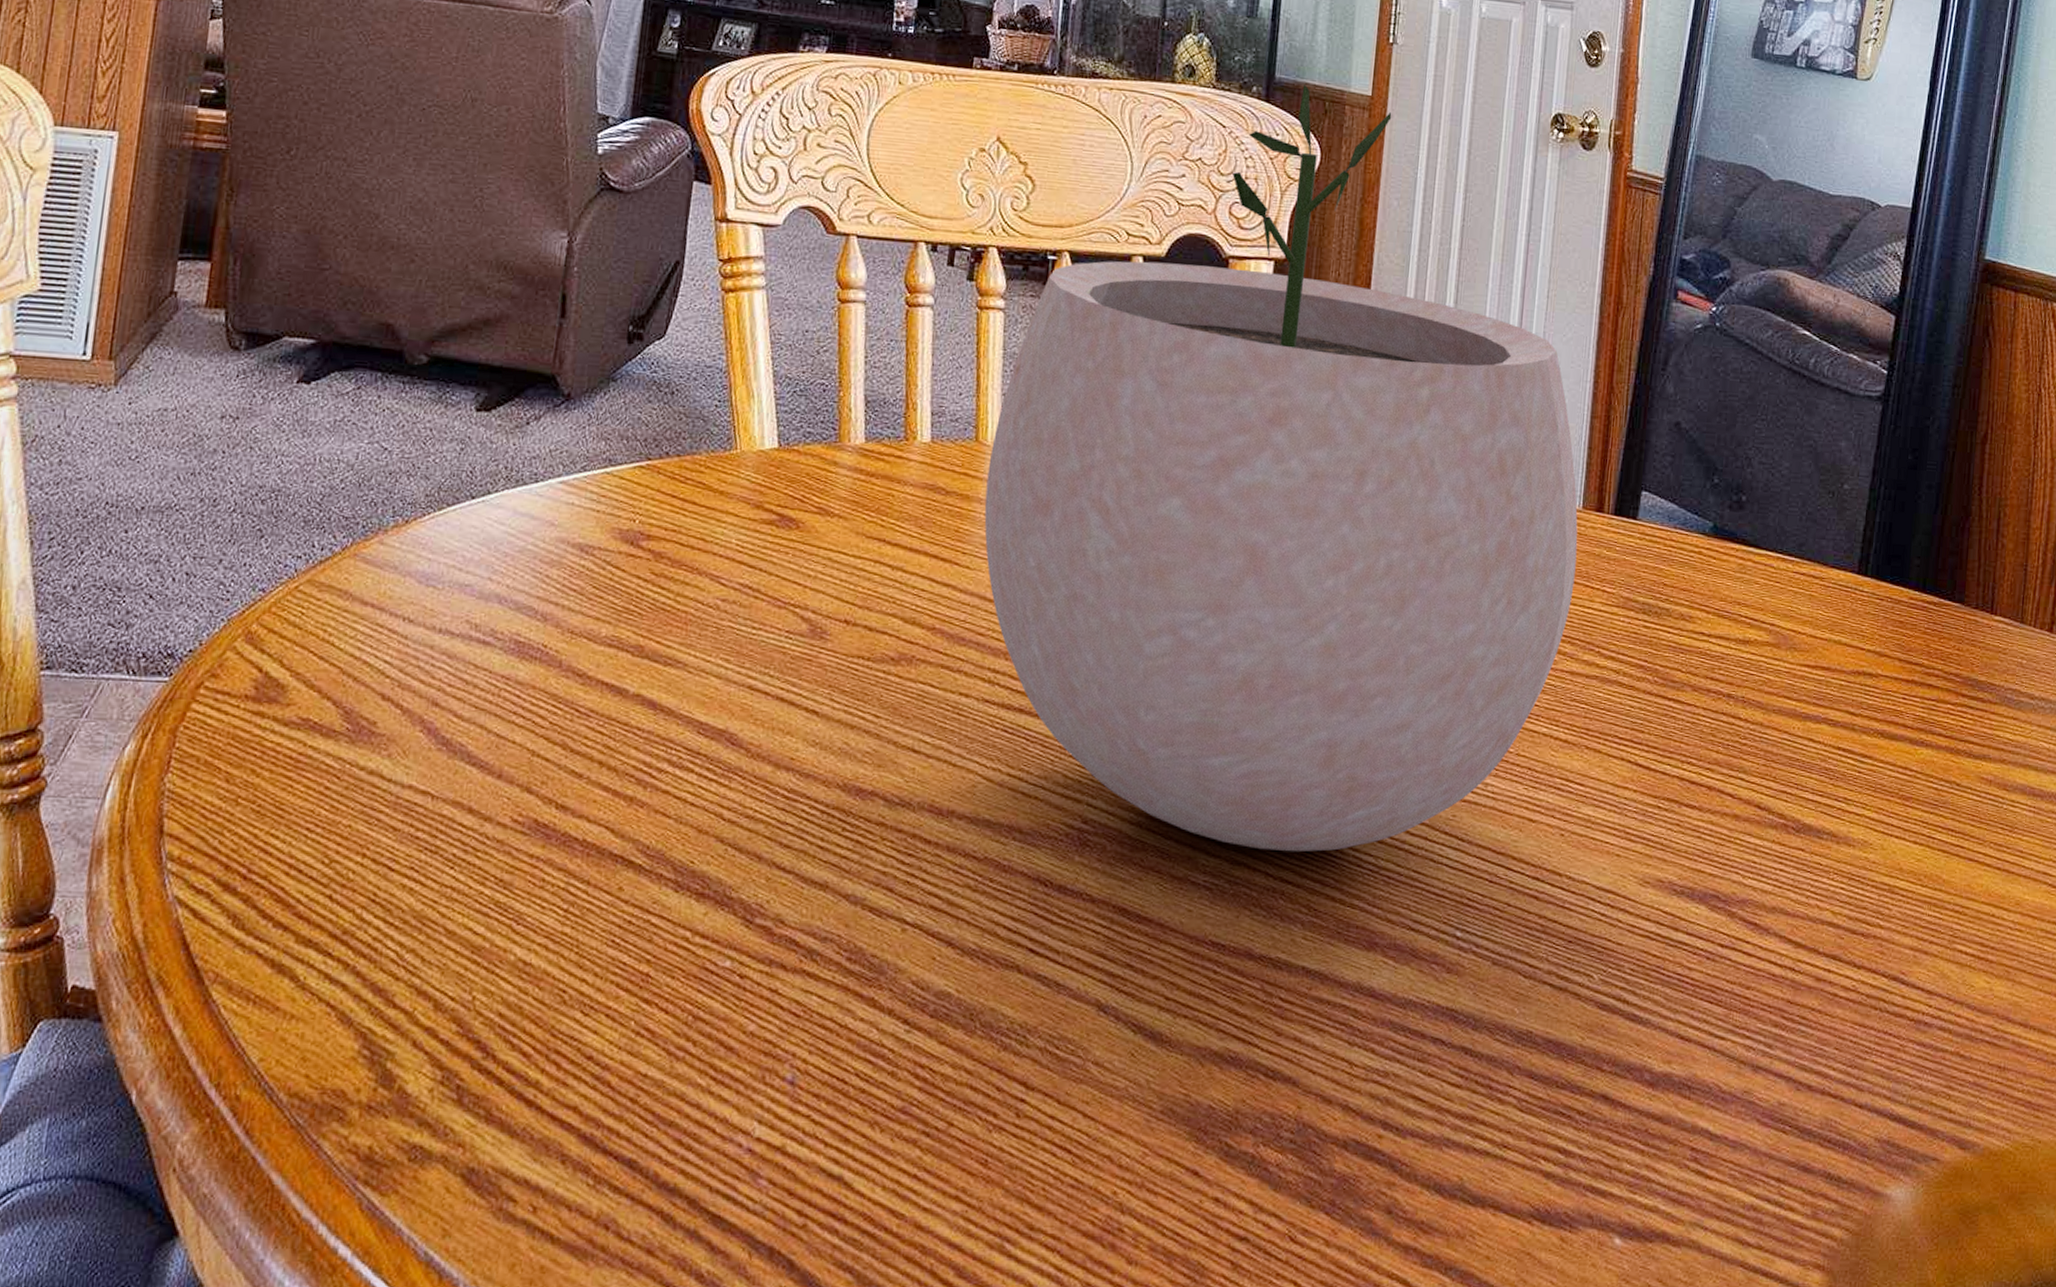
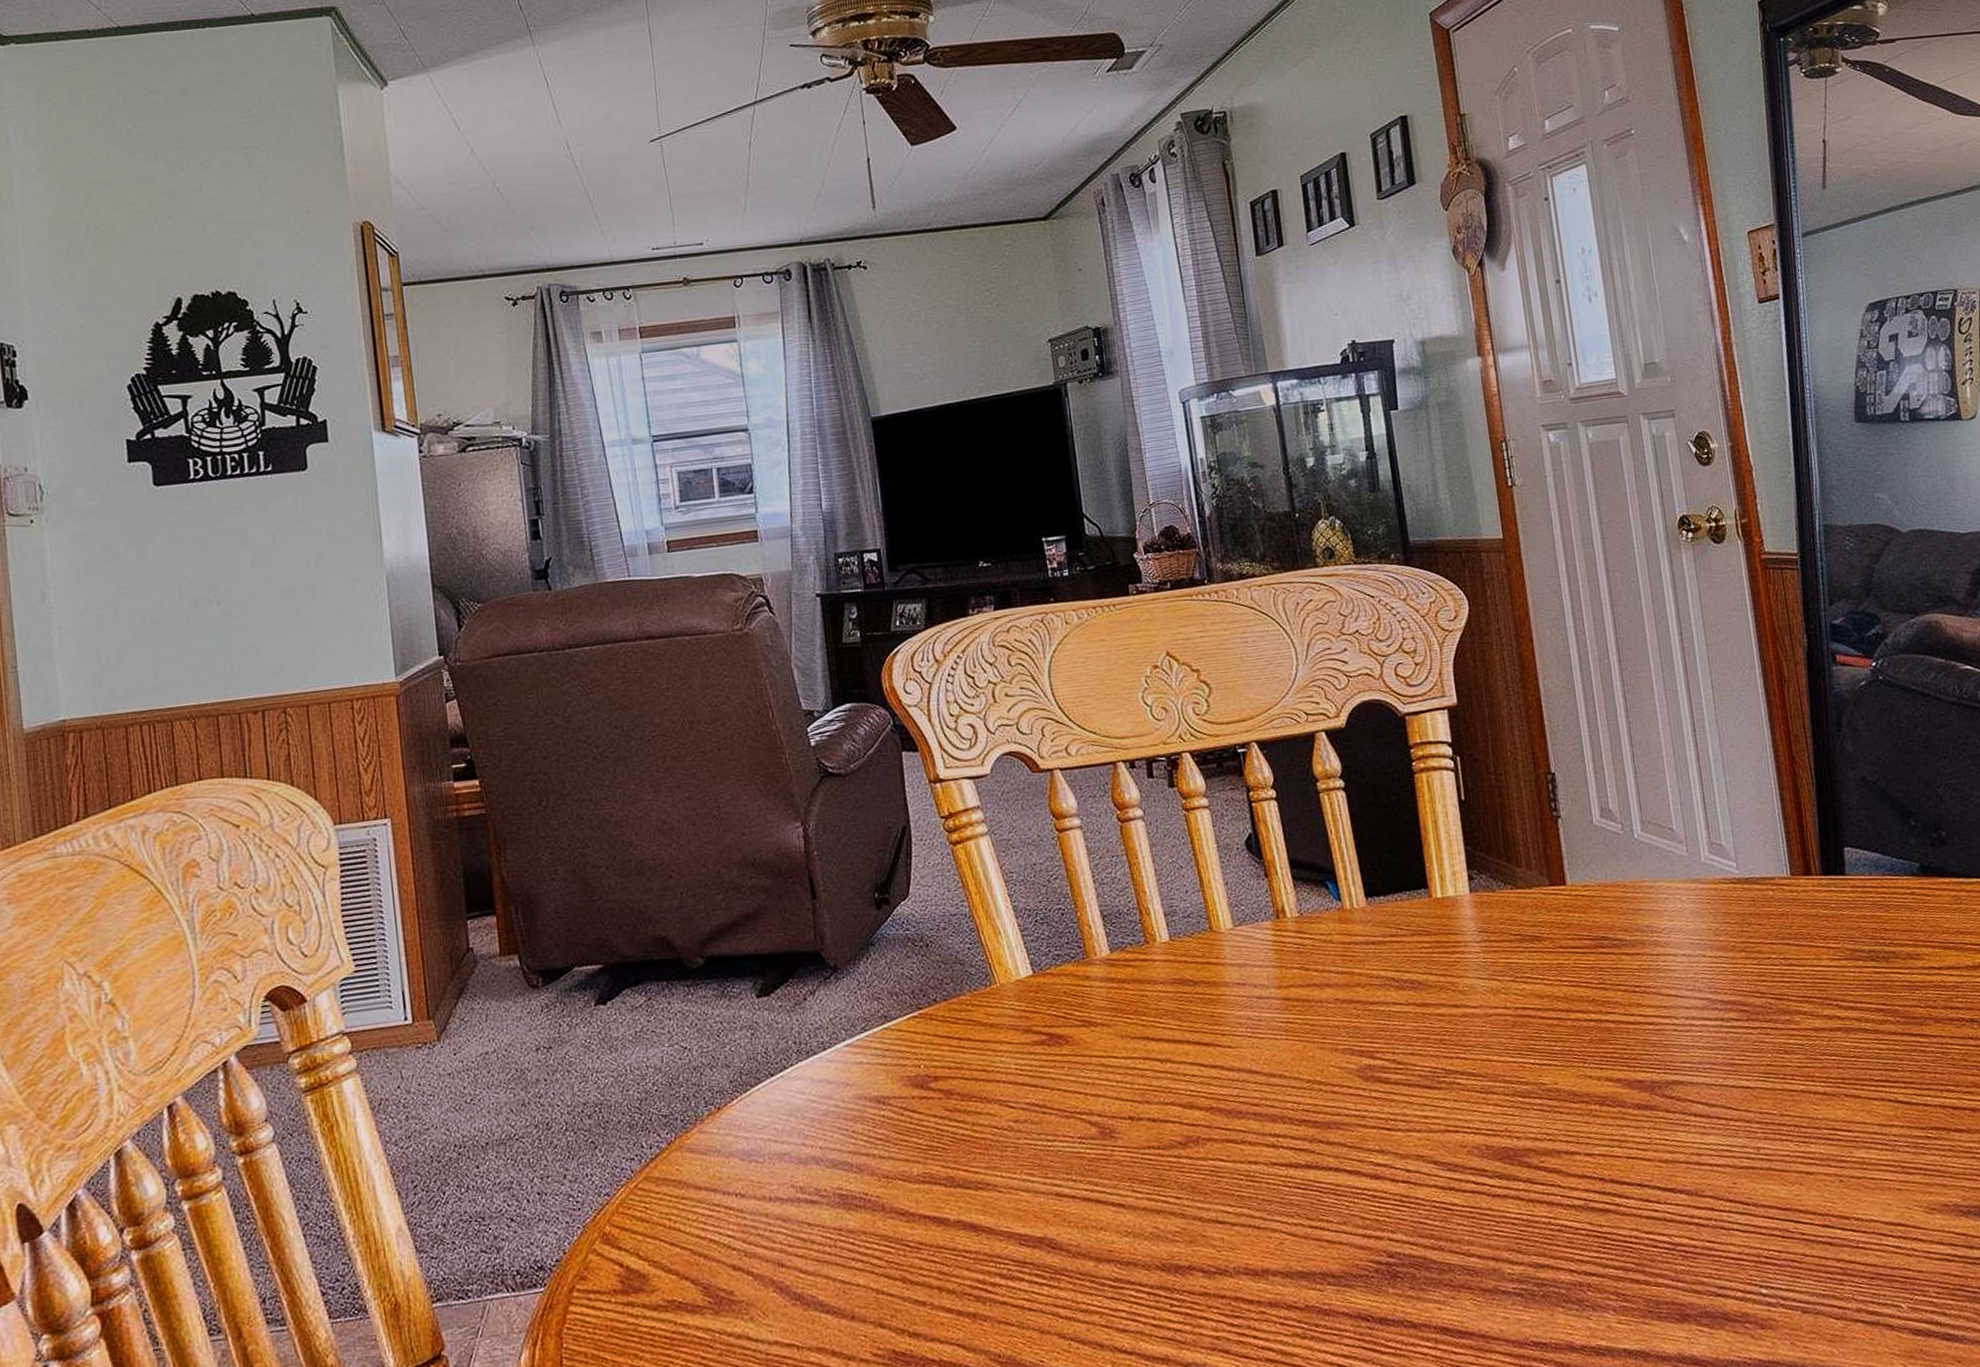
plant pot: present [984,83,1578,852] -> none [1226,541,1800,1250]

